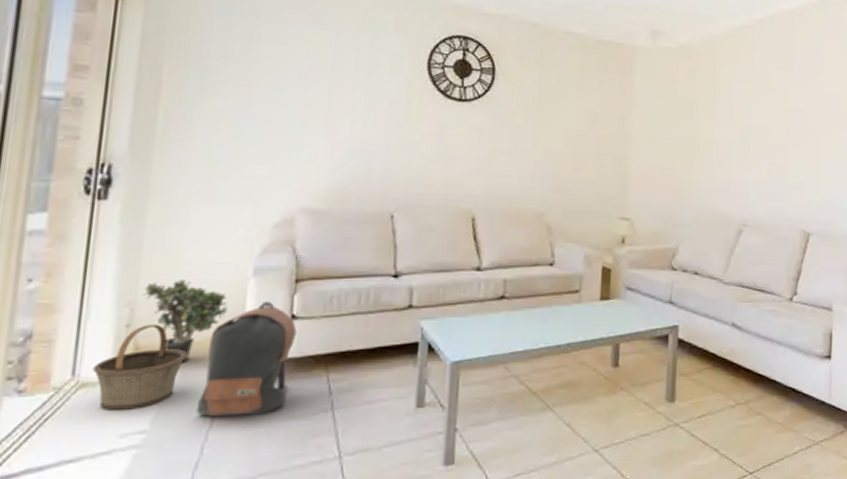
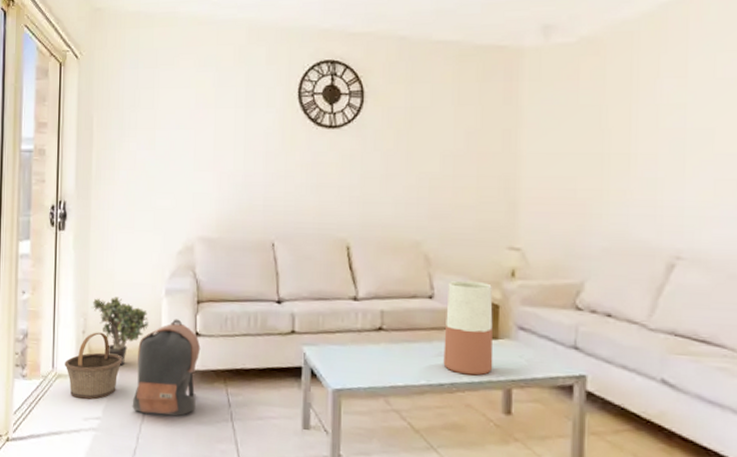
vase: none [561,248,606,335] -> present [443,280,494,376]

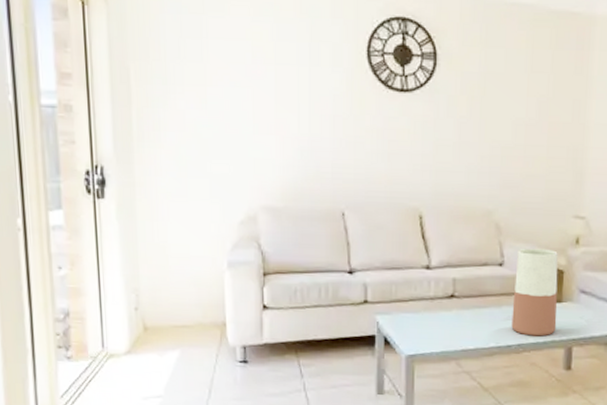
basket: present [65,332,123,399] -> none [116,308,183,378]
potted plant: present [91,297,149,366] -> none [143,271,211,342]
backpack: present [132,319,201,416] -> none [196,292,269,390]

